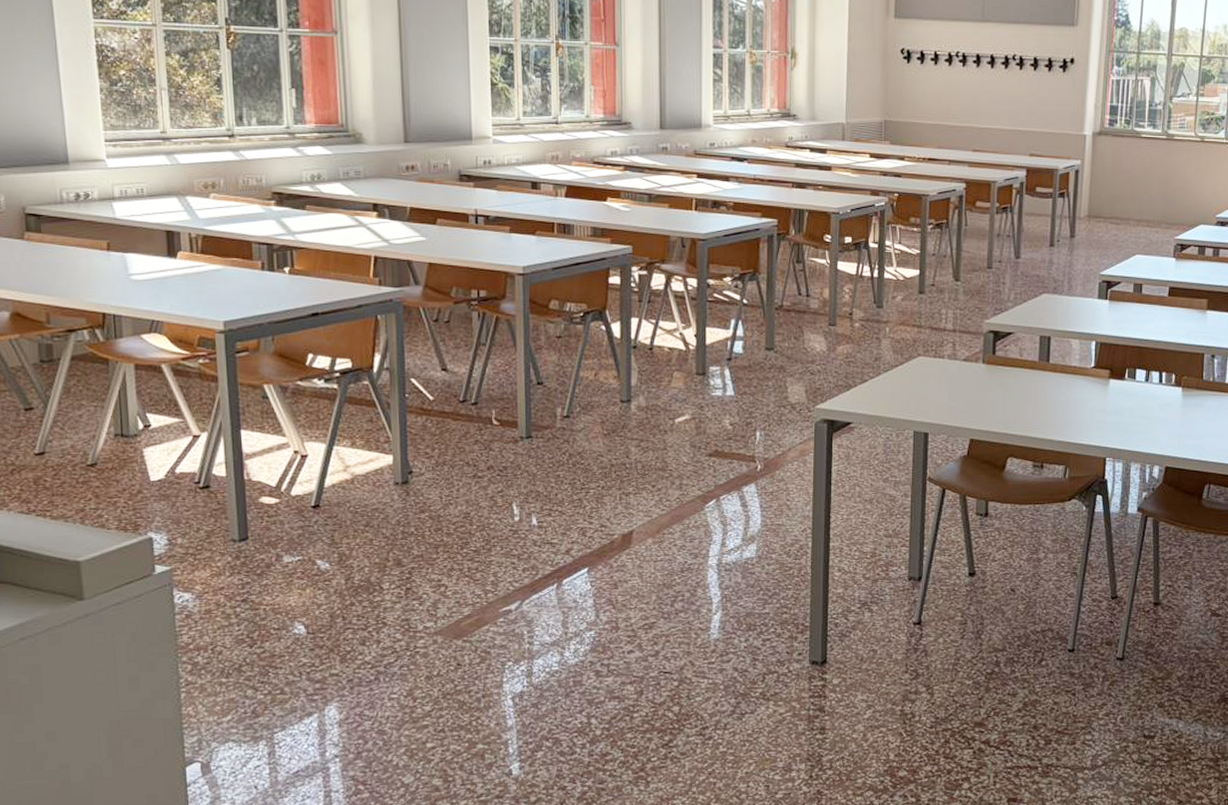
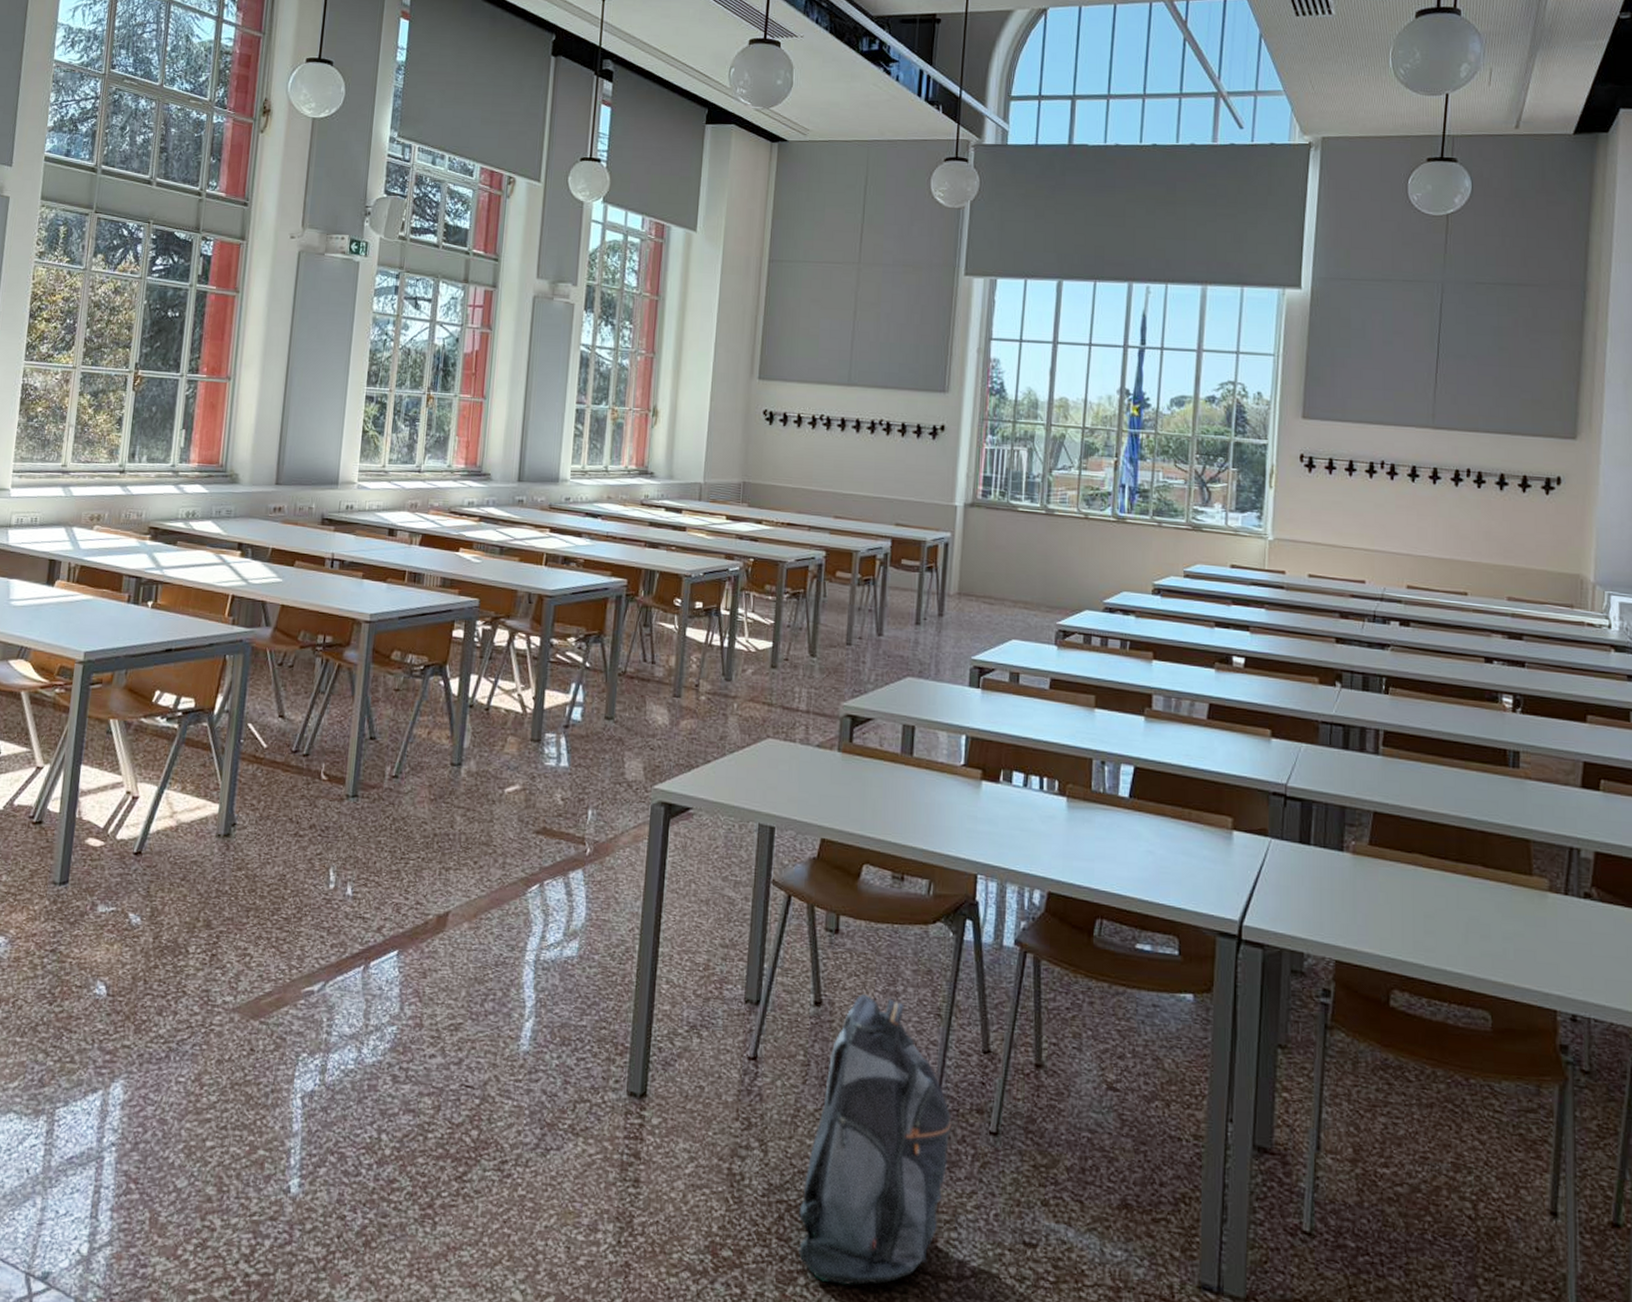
backpack: none [962,563,1086,785] -> present [799,995,951,1286]

